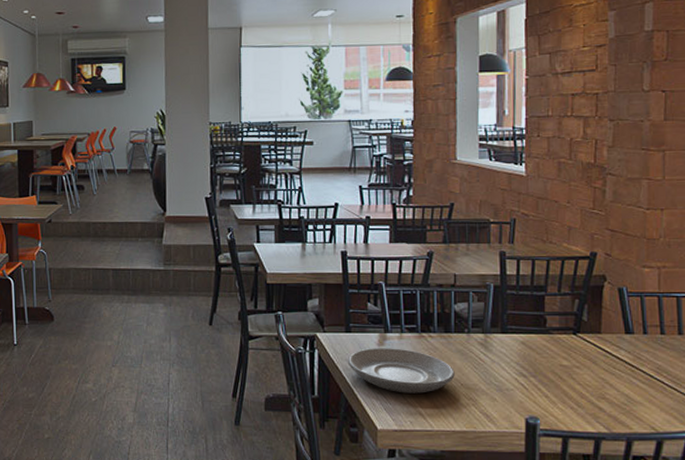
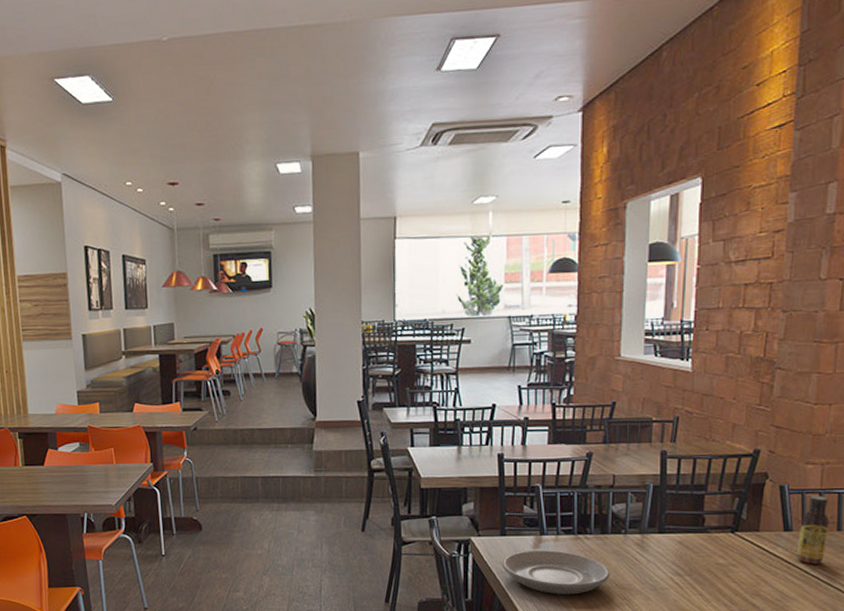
sauce bottle: none [639,299,670,368] -> present [796,495,830,564]

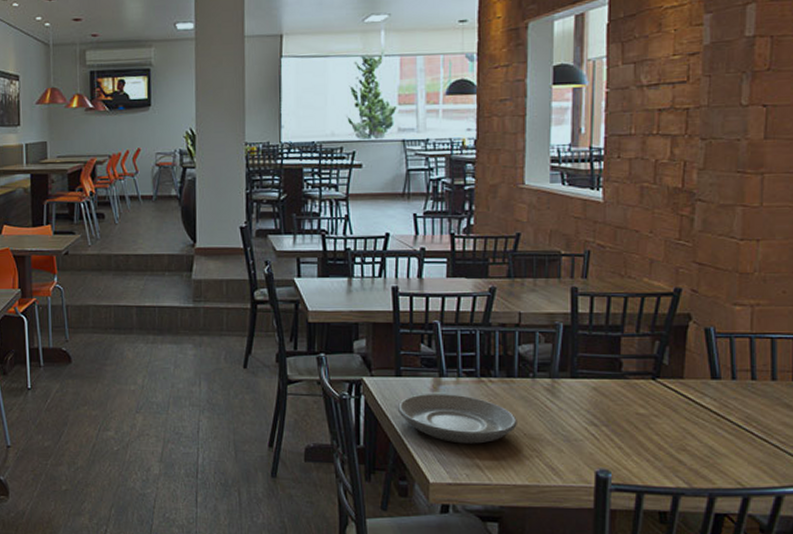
sauce bottle: present [796,495,830,564] -> none [726,340,763,417]

